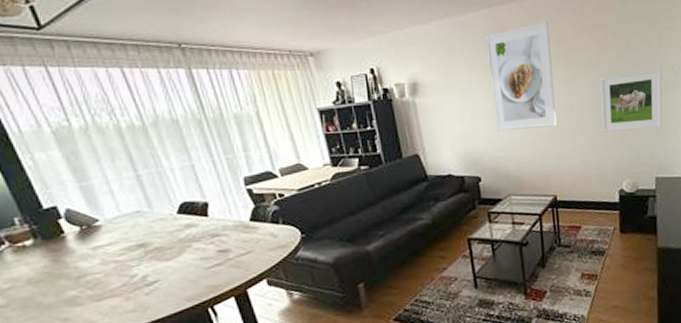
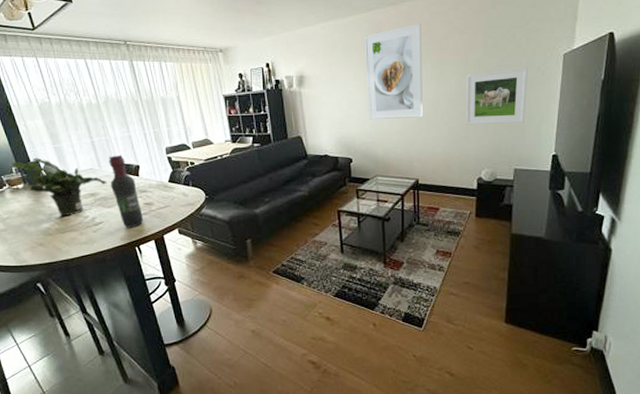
potted plant: none [11,202,163,279] -> present [11,158,108,217]
wine bottle: none [163,190,217,285] -> present [109,154,143,228]

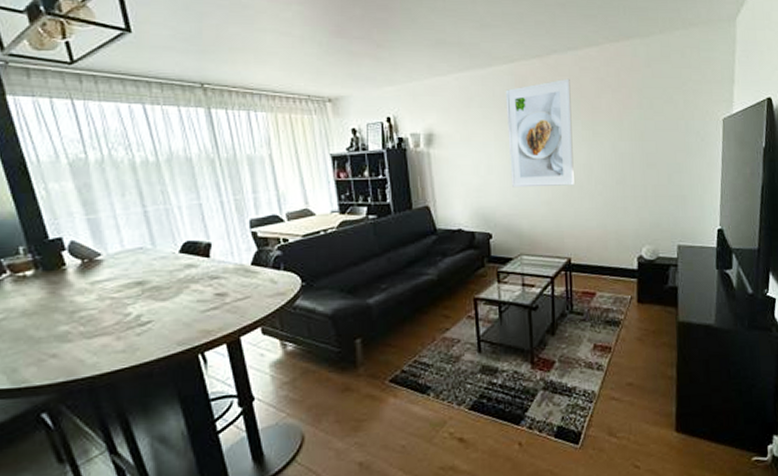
potted plant: present [11,158,108,217] -> none [17,233,163,315]
wine bottle: present [109,154,143,228] -> none [166,228,212,328]
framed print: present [465,68,528,125] -> none [621,132,687,194]

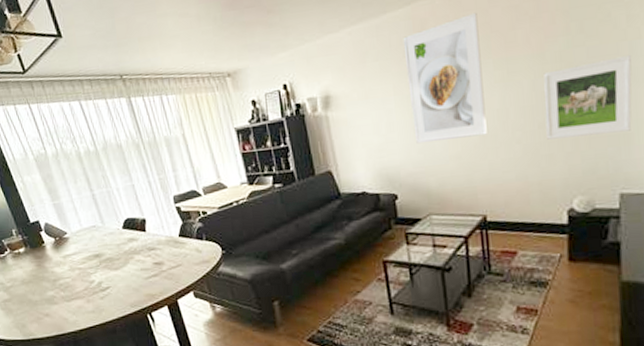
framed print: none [621,132,687,194] -> present [543,56,632,140]

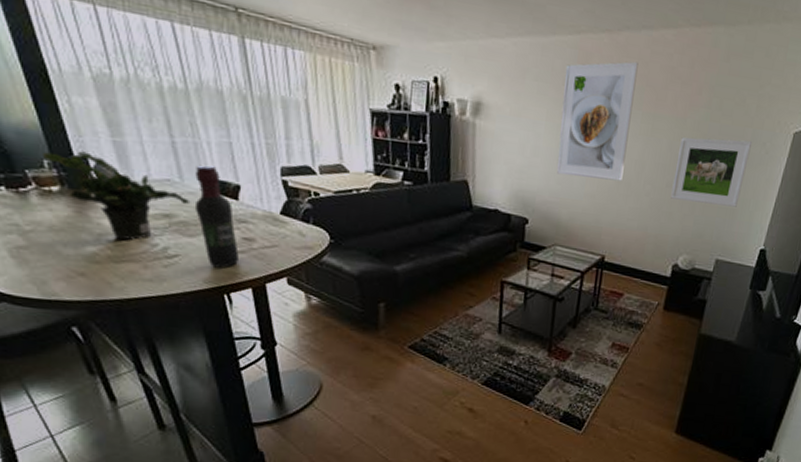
potted plant: none [10,217,112,283] -> present [42,151,191,241]
wine bottle: none [111,207,154,293] -> present [194,165,239,268]

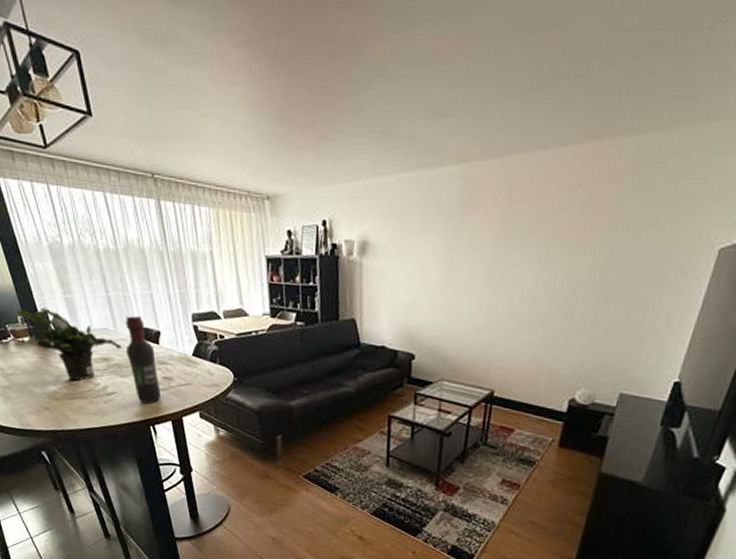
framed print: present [557,61,639,182] -> none [443,185,531,313]
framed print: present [671,137,752,207] -> none [567,261,665,336]

